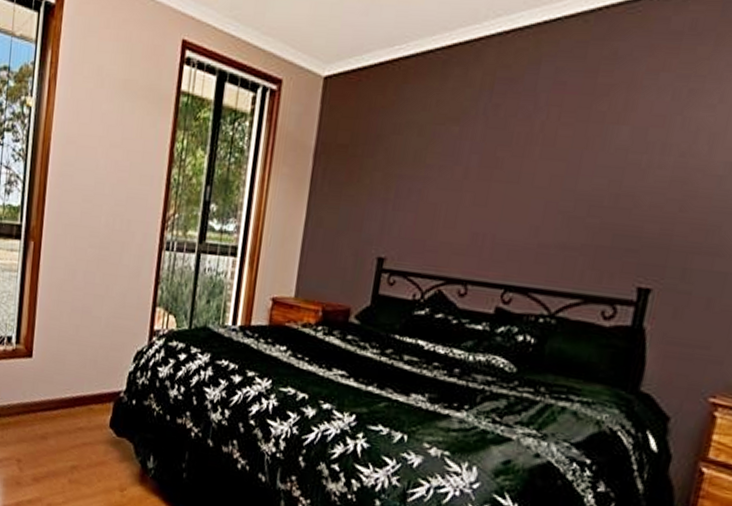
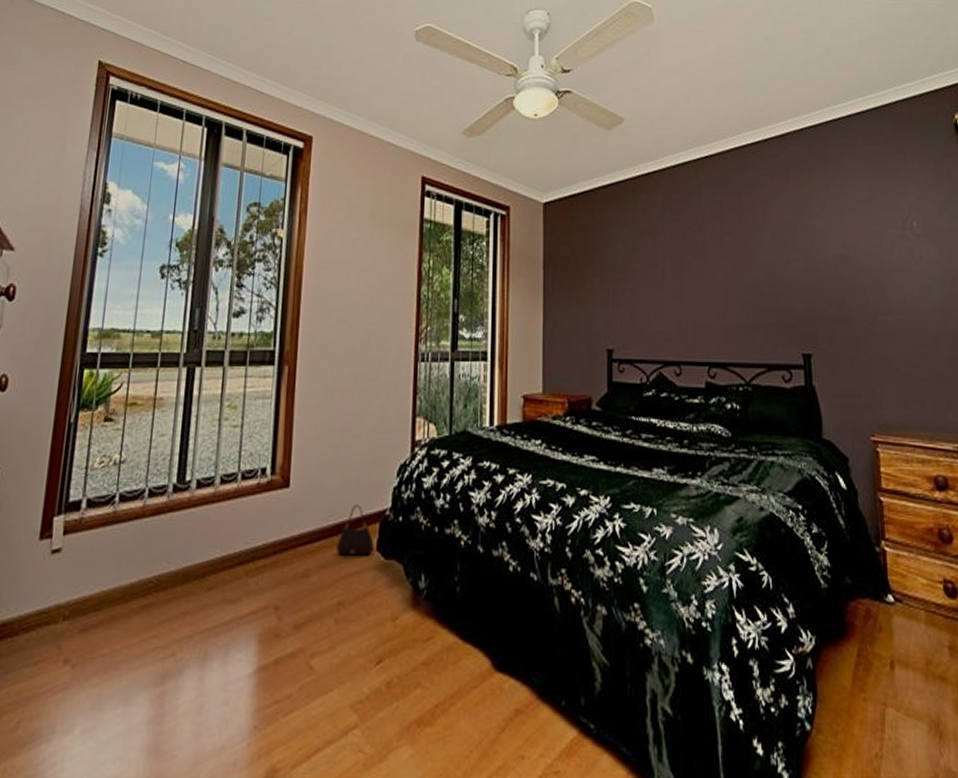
handbag: none [73,382,107,431] -> present [336,504,374,557]

